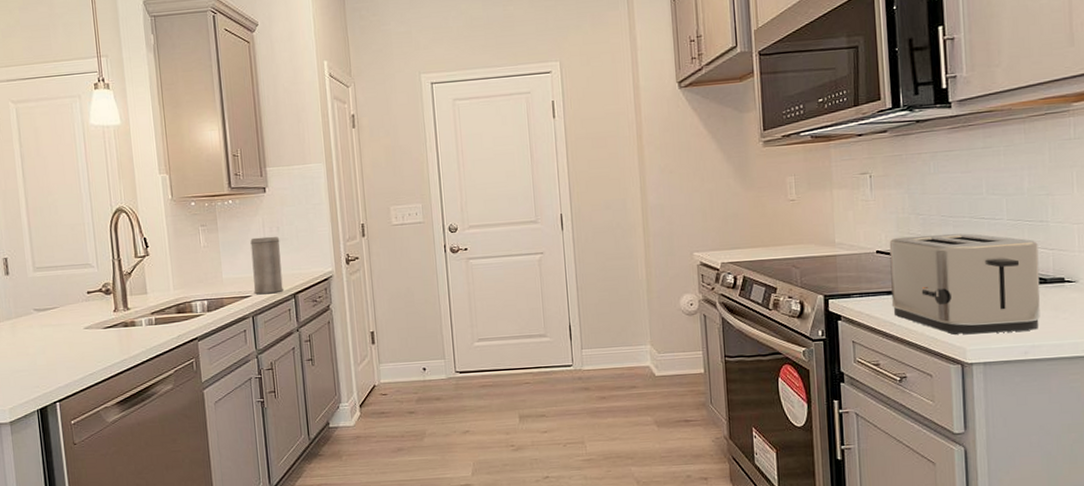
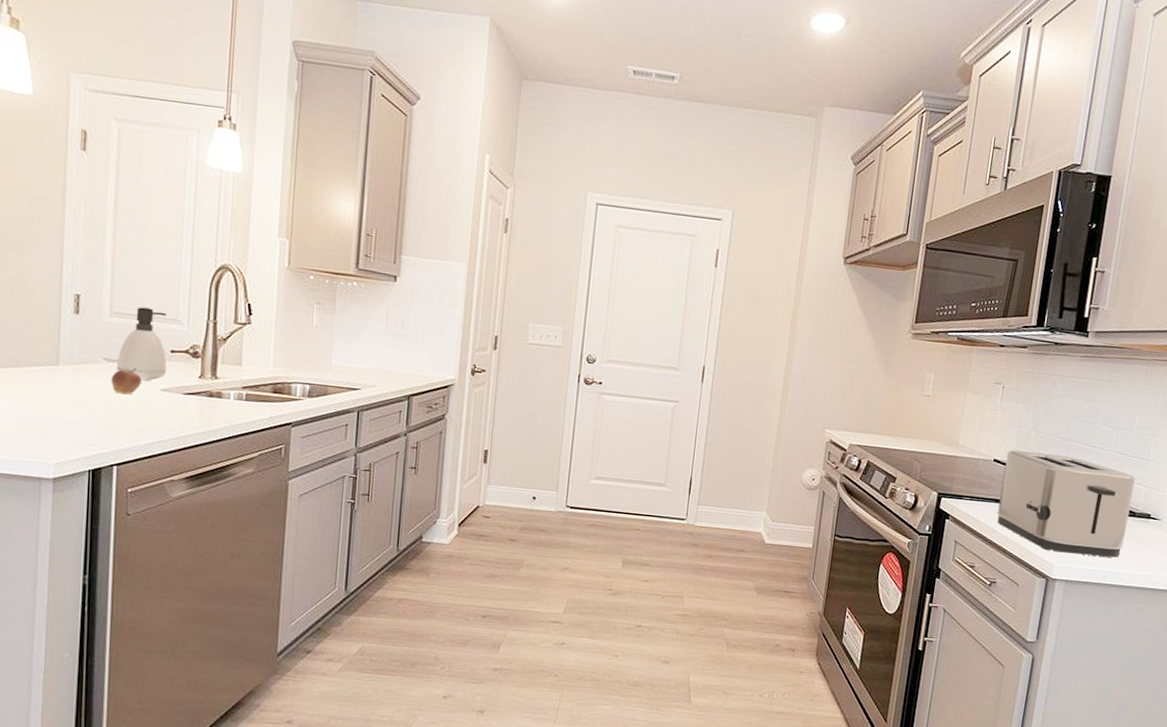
fruit: none [42,313,68,338] -> present [110,368,142,395]
soap dispenser: none [45,258,87,323] -> present [116,307,167,382]
canister: present [250,236,284,295] -> none [364,327,403,392]

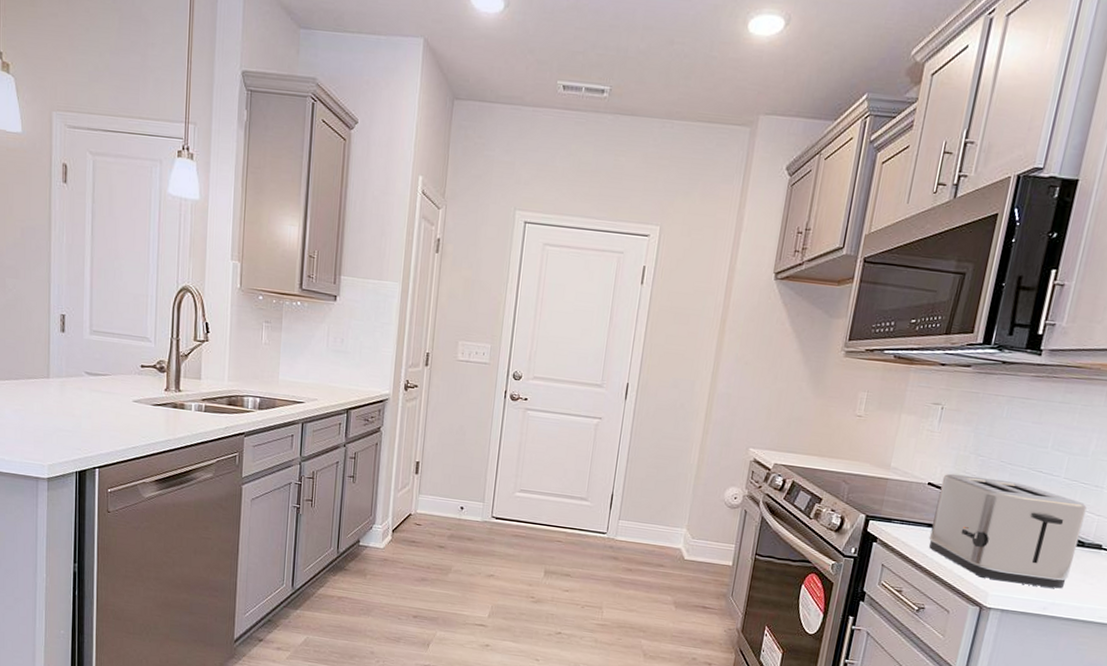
fruit: present [110,368,142,395] -> none [92,381,117,405]
soap dispenser: present [116,307,167,382] -> none [96,326,138,394]

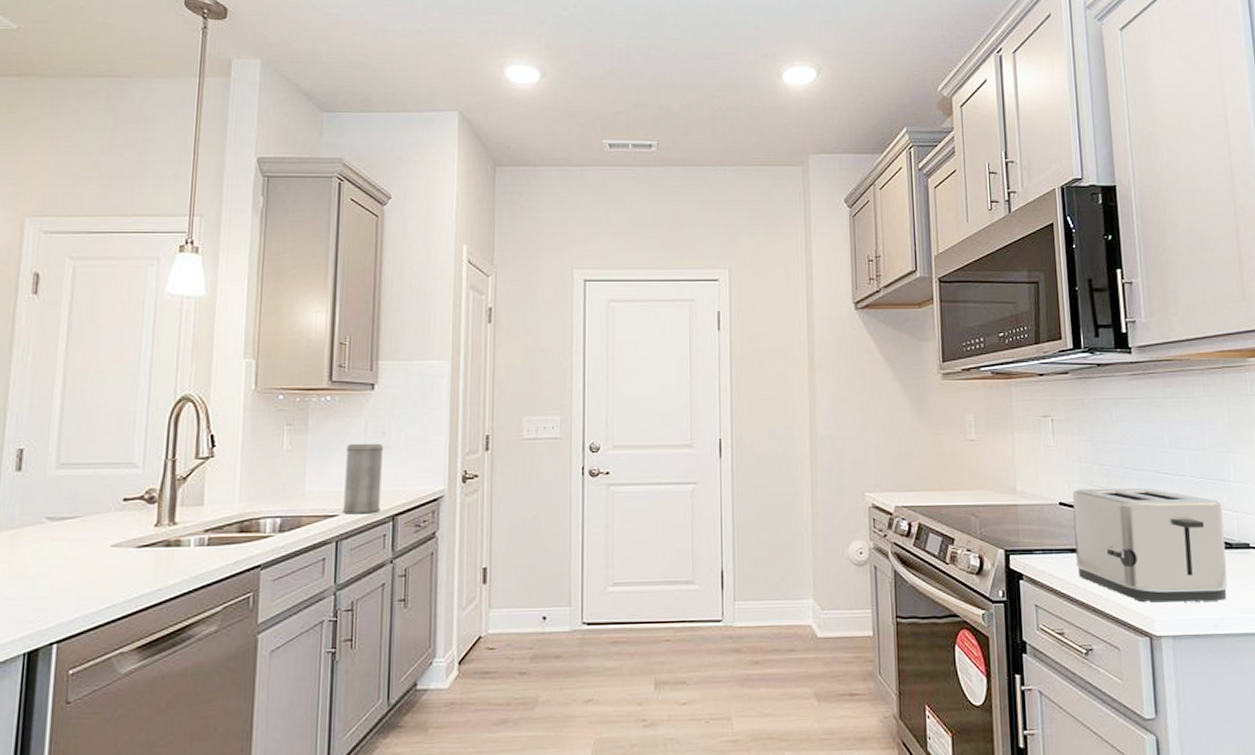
canister: none [307,344,342,405] -> present [342,443,384,515]

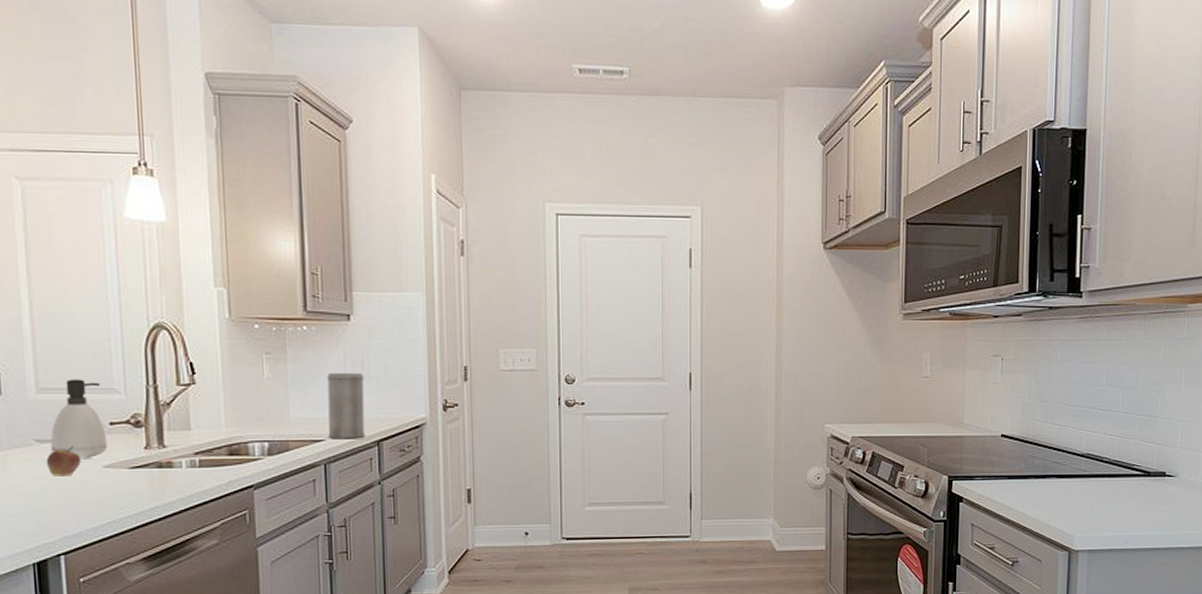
fruit: none [54,524,90,557] -> present [46,446,81,477]
soap dispenser: none [60,454,120,538] -> present [50,379,108,460]
toaster: present [1072,487,1228,603] -> none [1011,422,1146,522]

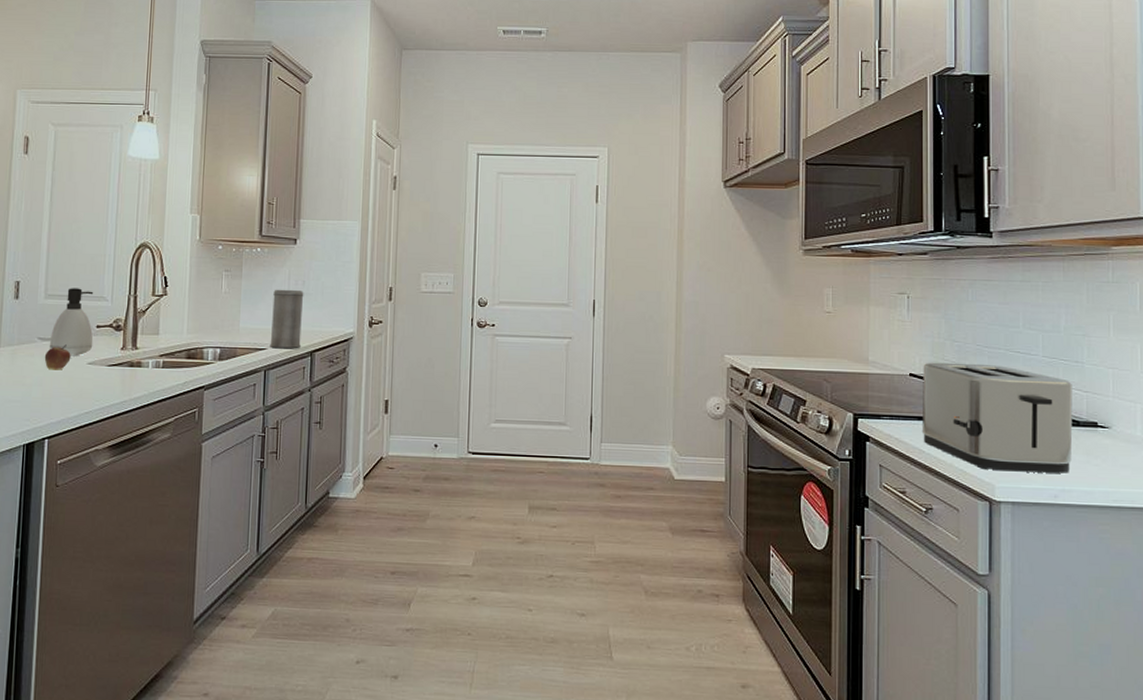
toaster: none [1011,422,1146,522] -> present [921,362,1073,473]

